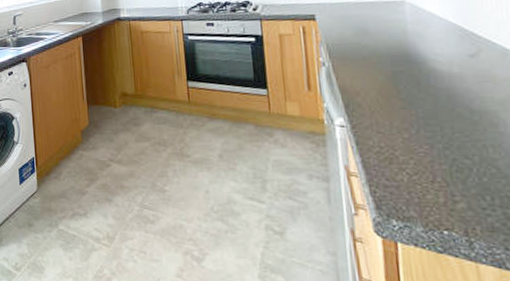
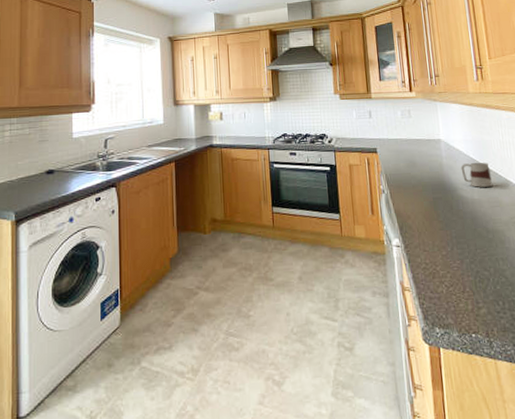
mug: none [433,27,483,58] -> present [460,162,493,187]

